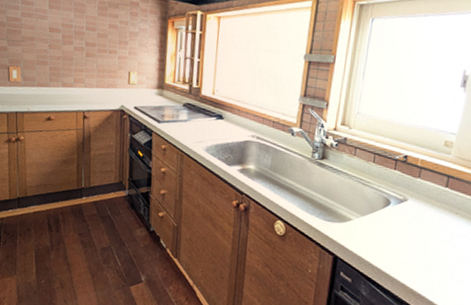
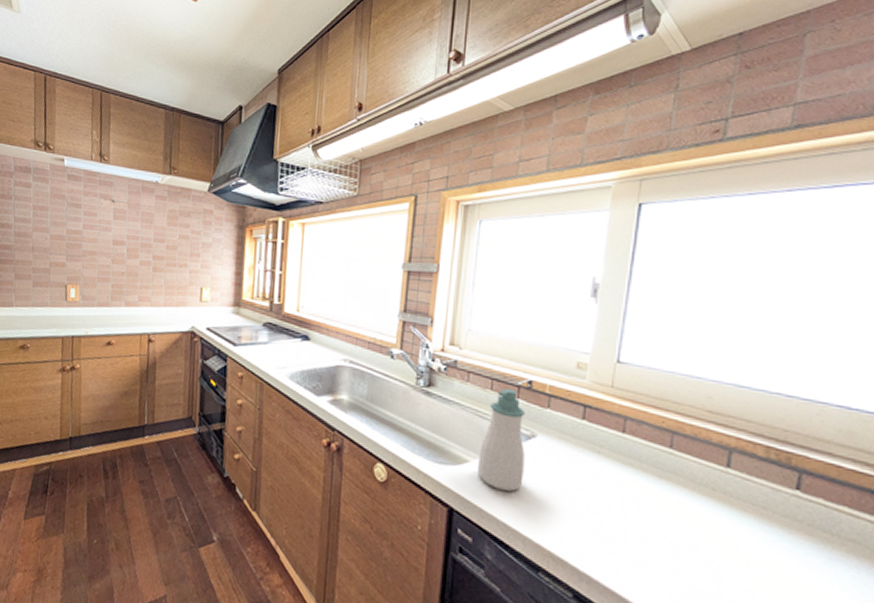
soap bottle: none [359,161,400,243] -> present [478,387,525,491]

